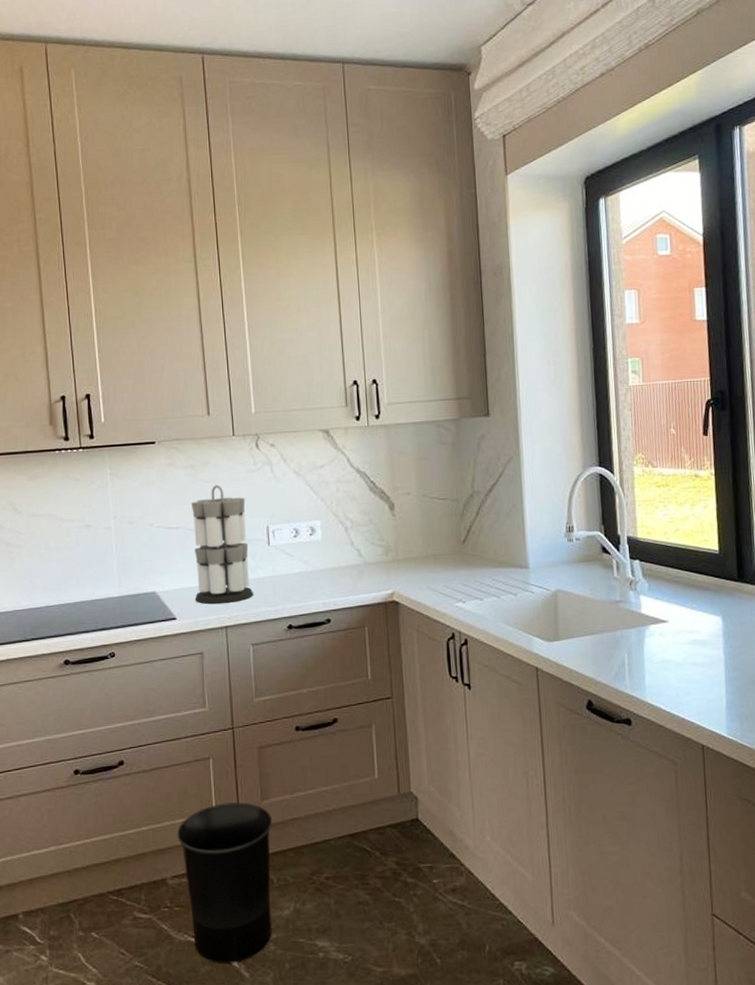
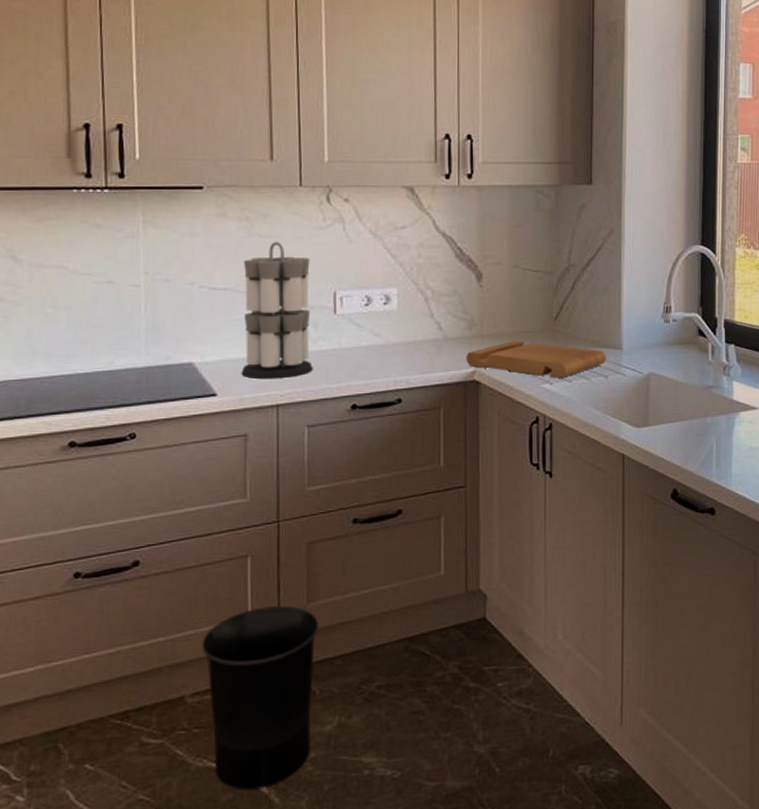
cutting board: none [384,563,514,597] -> present [466,340,606,378]

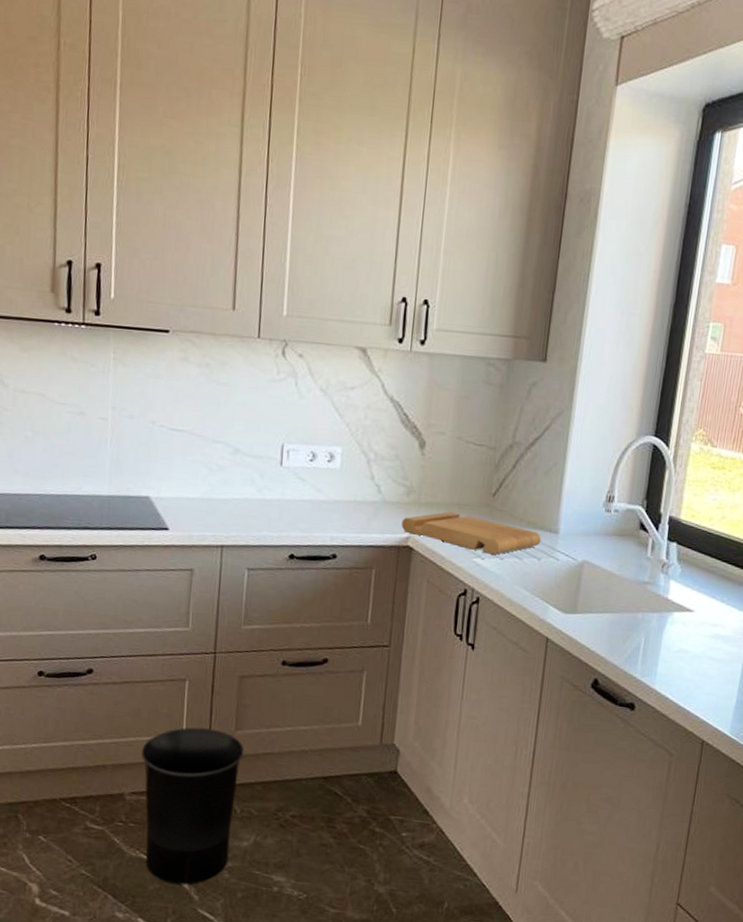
spice rack: present [241,241,313,378] -> none [191,389,262,521]

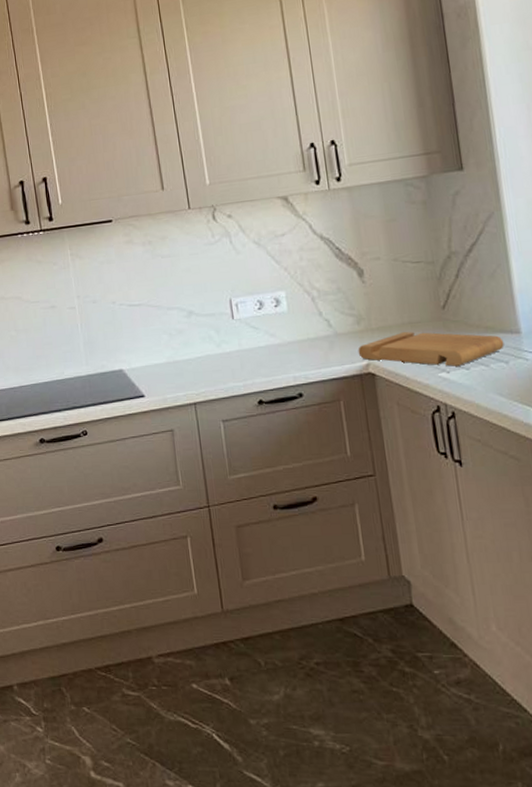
waste bin: present [141,727,245,884] -> none [159,582,263,746]

